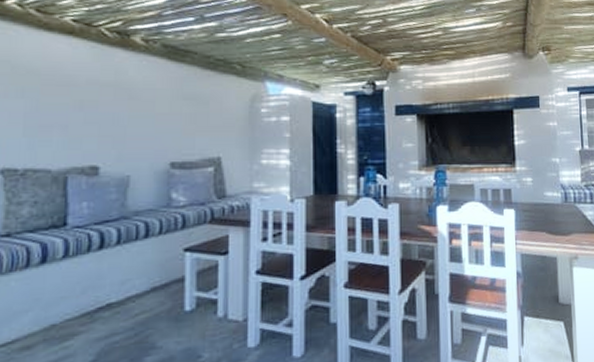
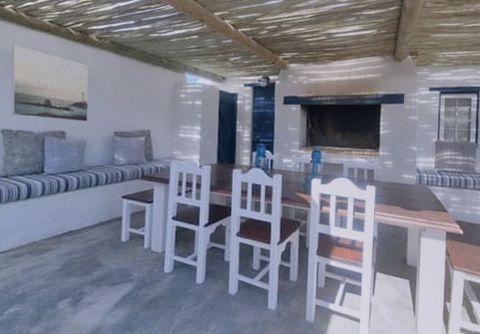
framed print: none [15,51,132,152] -> present [11,44,89,122]

